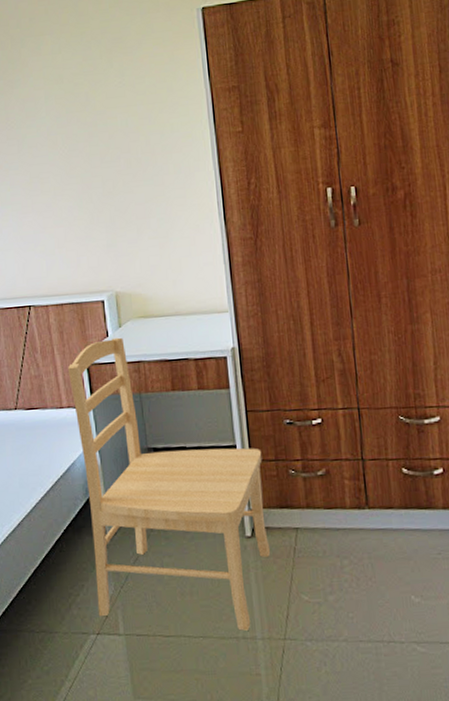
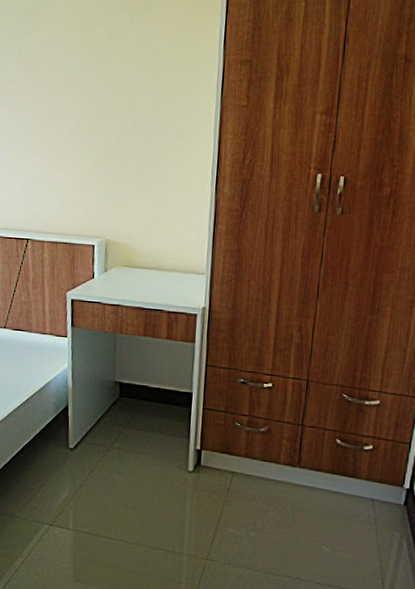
chair: present [67,337,271,631] -> none [53,280,214,546]

